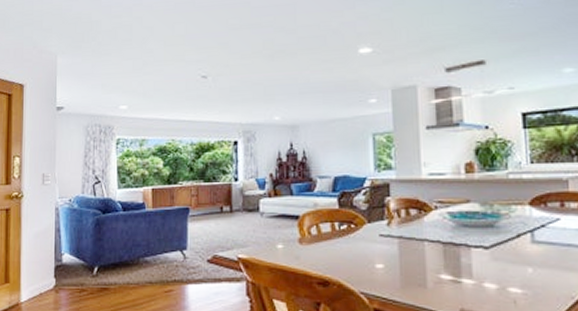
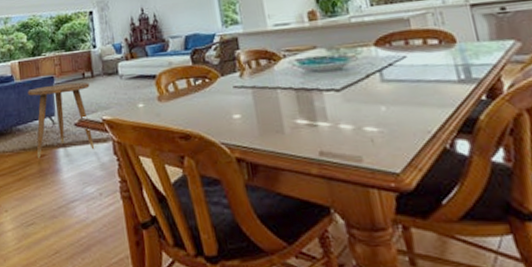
side table: none [159,216,227,294] -> present [27,82,95,159]

